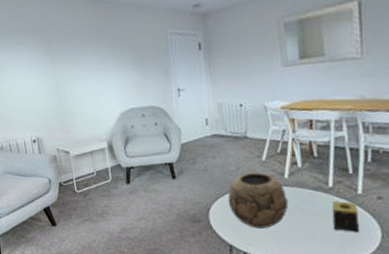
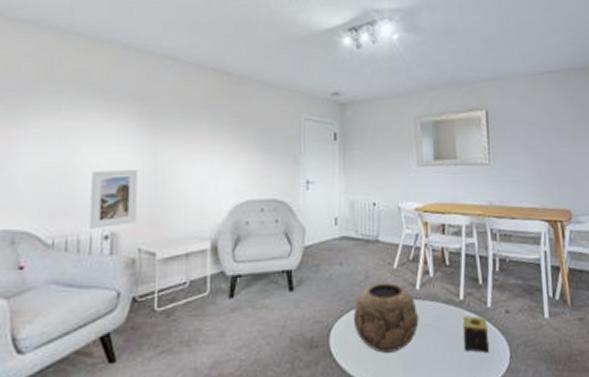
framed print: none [16,90,52,136] -> present [89,170,139,230]

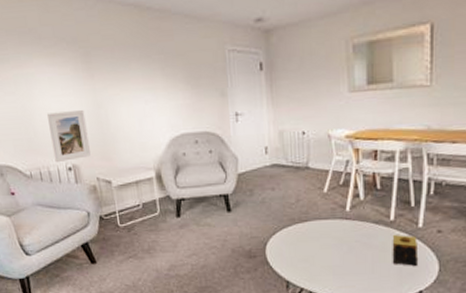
decorative bowl: present [353,283,419,353] -> none [286,205,349,264]

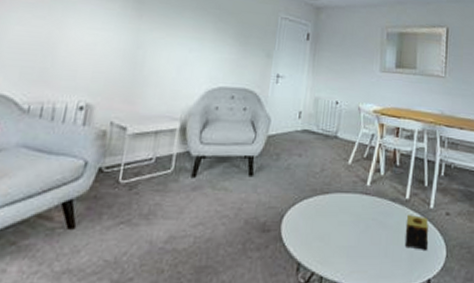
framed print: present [47,110,91,163] -> none [65,44,120,100]

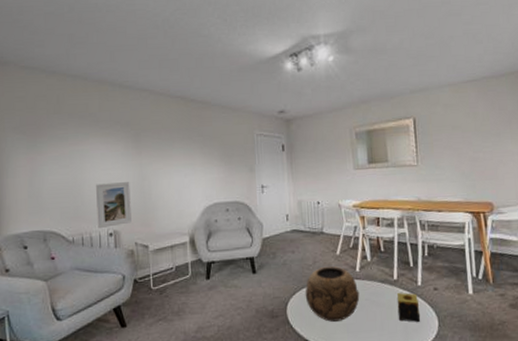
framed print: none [65,44,120,100] -> present [96,182,132,229]
decorative bowl: none [305,177,367,242] -> present [305,267,360,322]

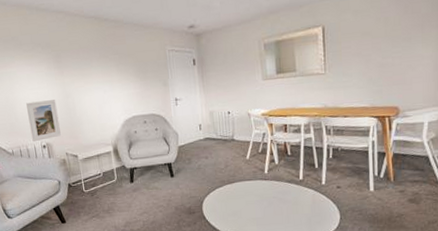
decorative bowl: present [305,267,360,322] -> none [218,169,268,217]
candle: present [396,292,420,322] -> none [302,190,323,216]

